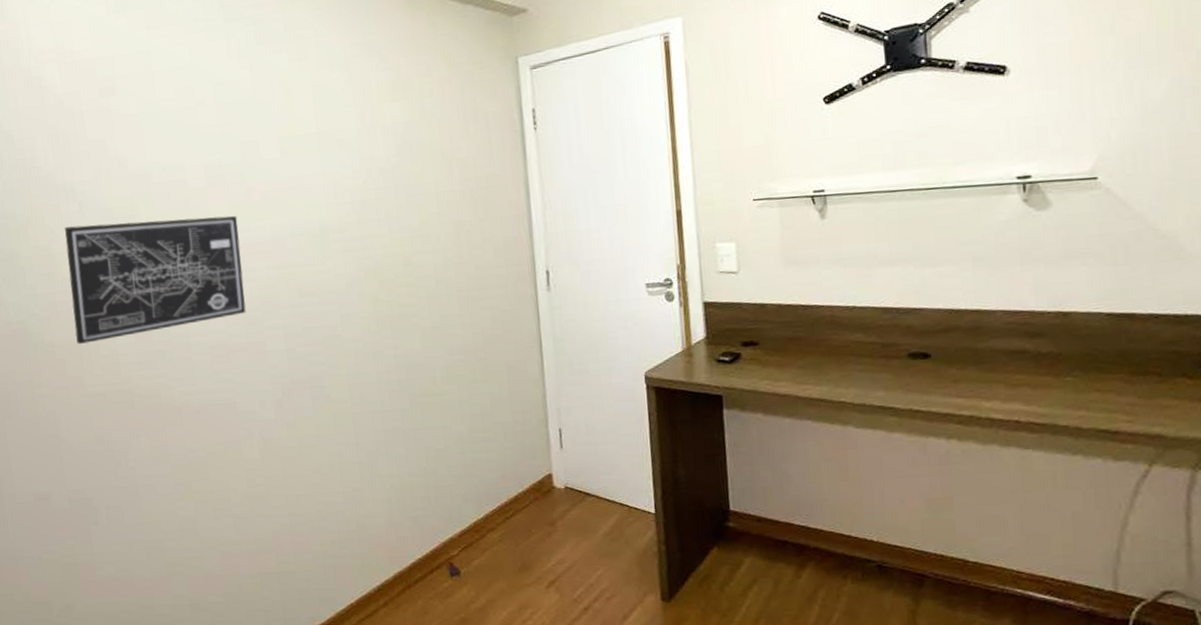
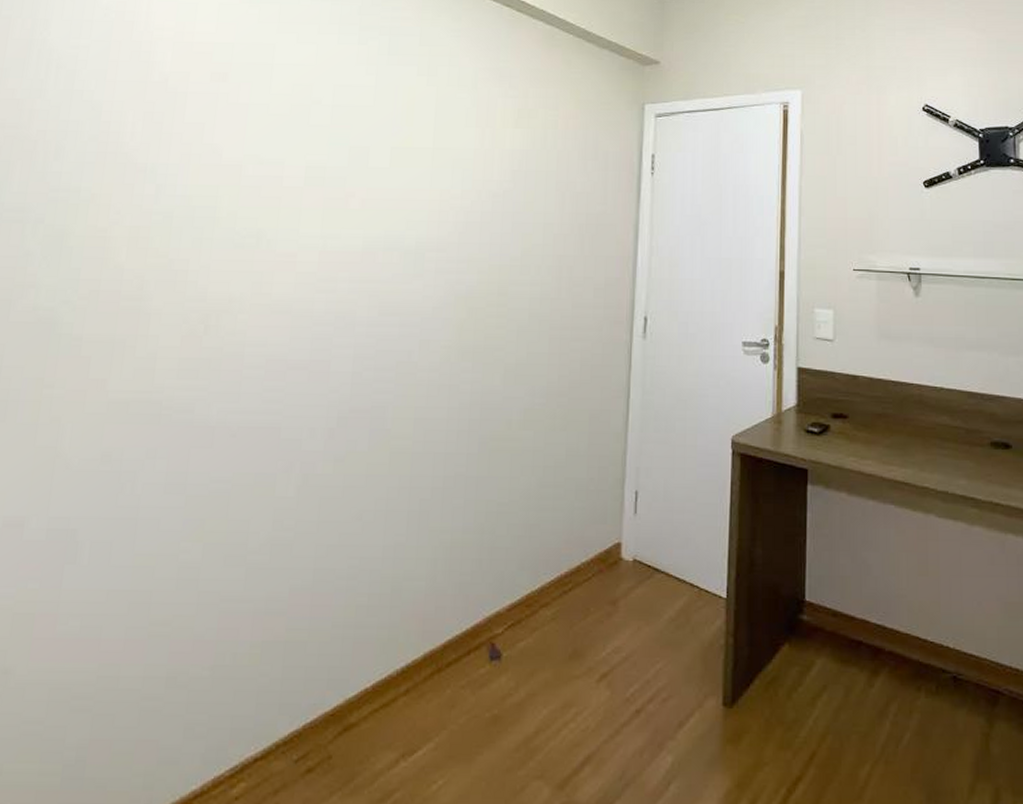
wall art: present [65,215,246,344] -> none [111,209,329,341]

